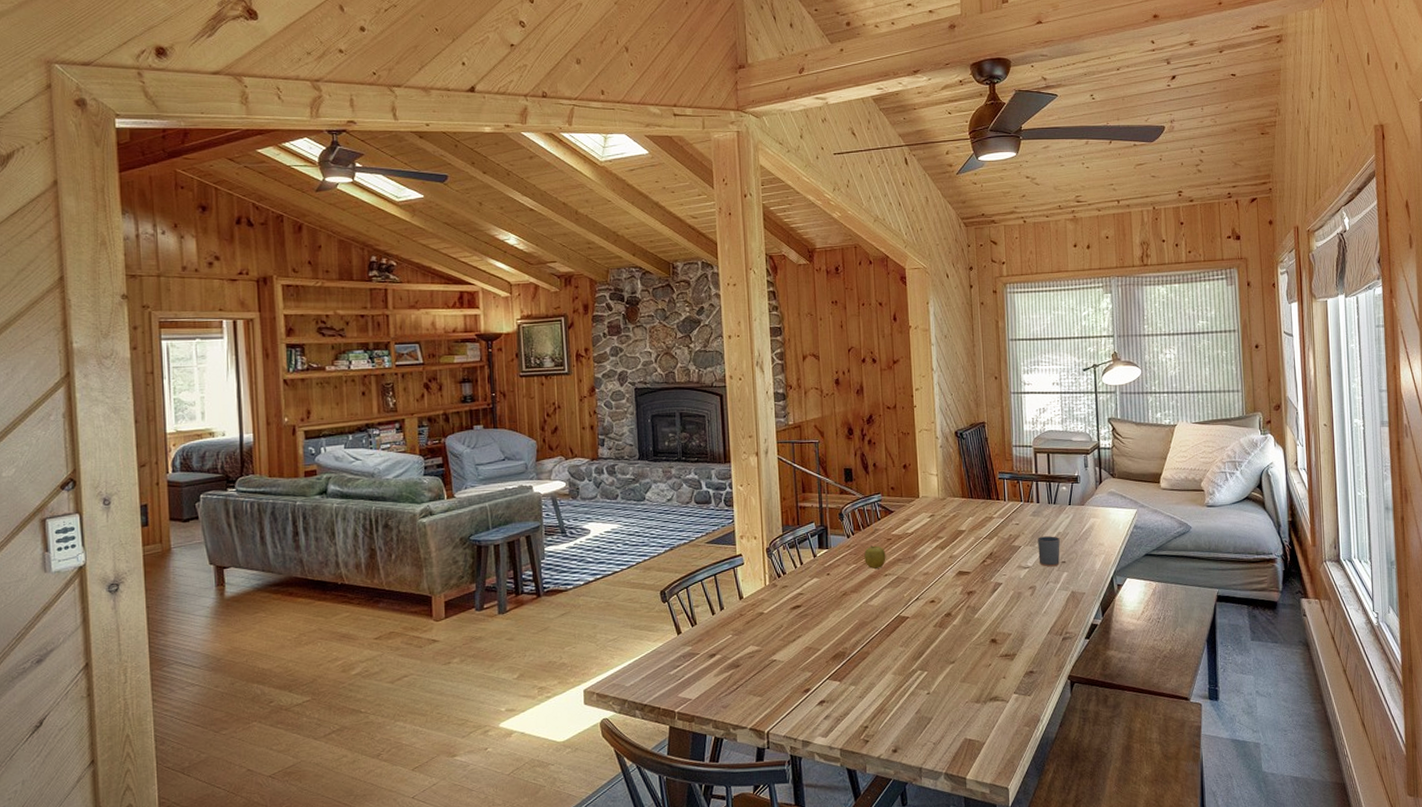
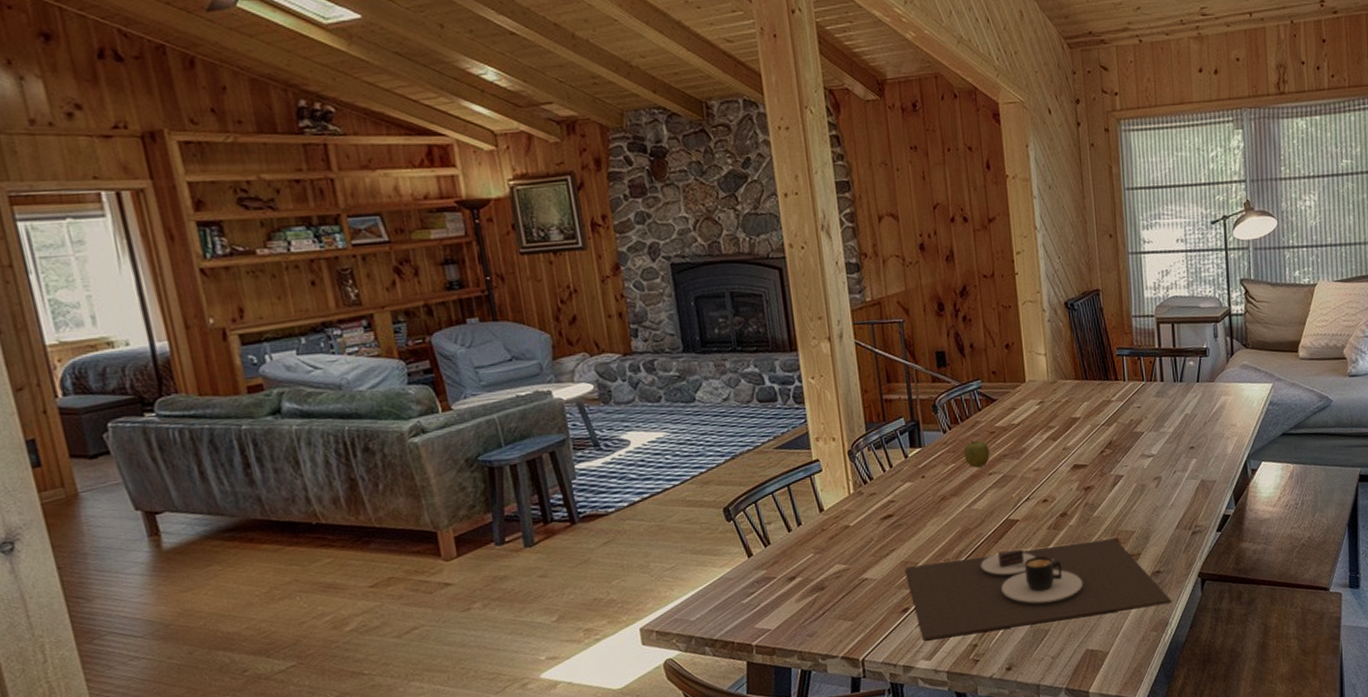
place setting: none [808,638,1044,720] -> present [904,538,1172,641]
mug: present [1038,536,1060,567] -> none [1162,418,1188,454]

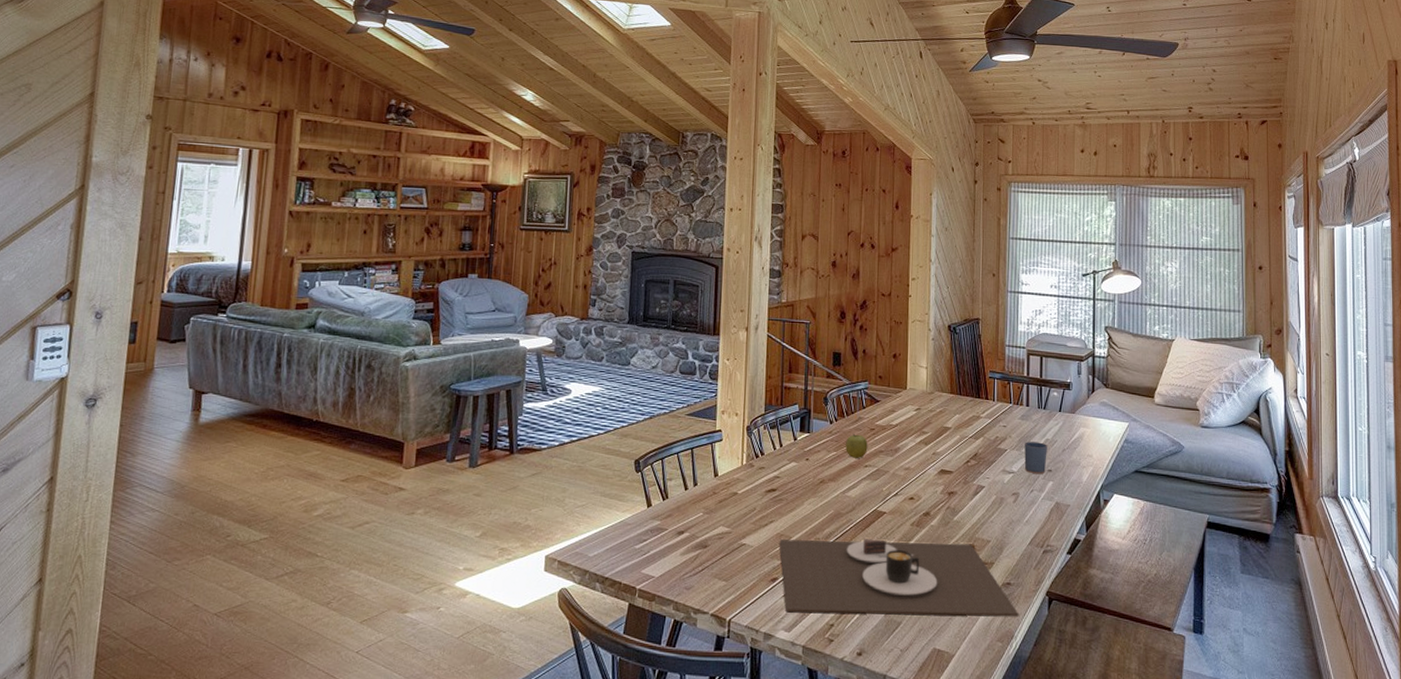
mug: none [1162,418,1188,454] -> present [1024,441,1047,474]

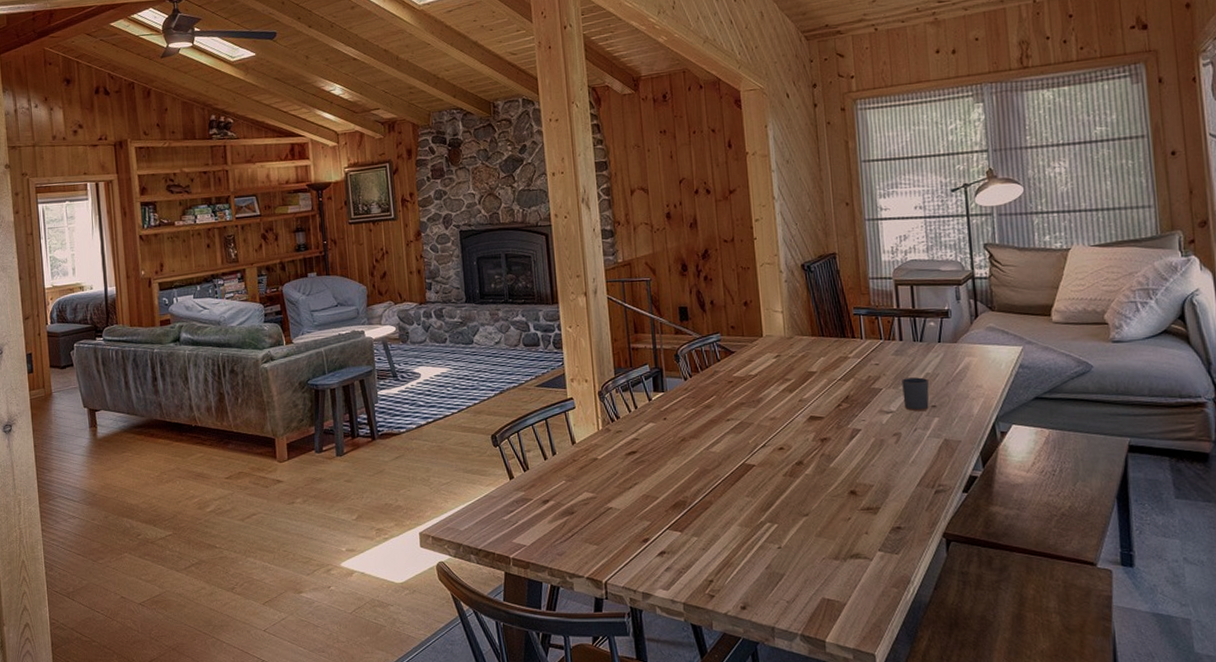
place setting: present [779,539,1019,617] -> none [646,490,914,572]
fruit: present [845,433,868,458] -> none [703,387,728,413]

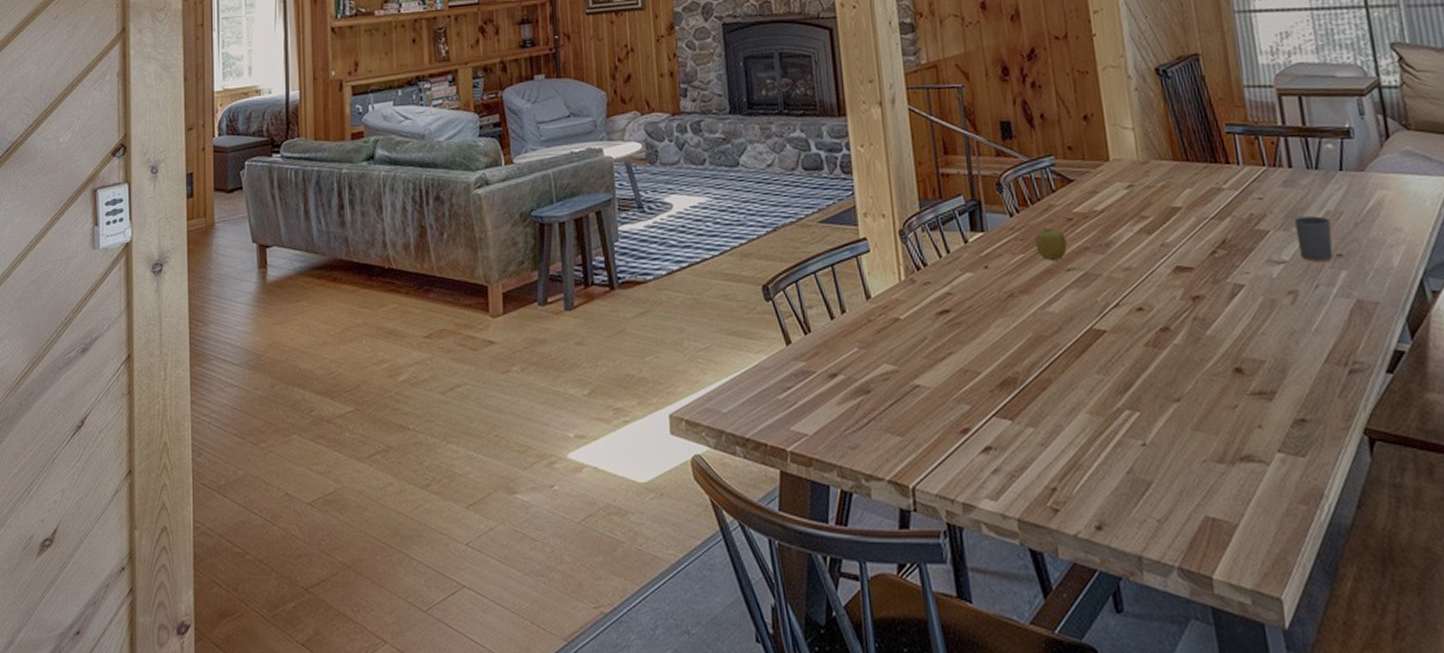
fruit: none [703,387,728,413] -> present [1035,226,1067,260]

